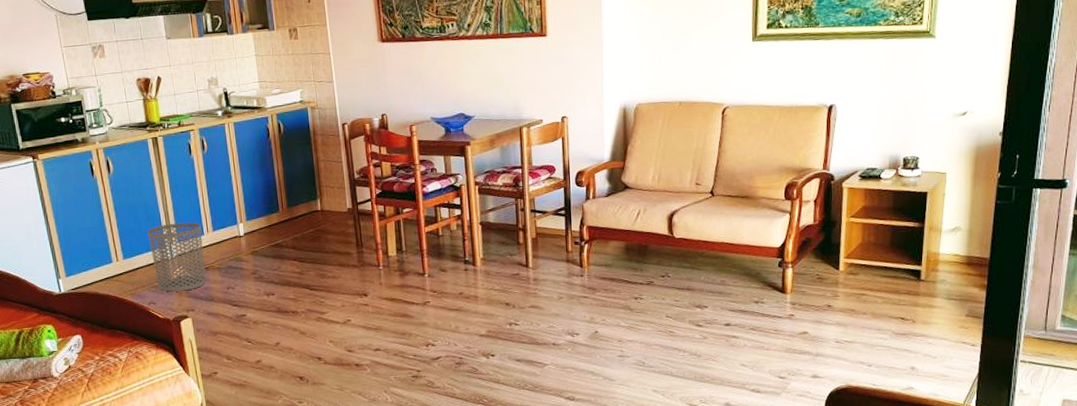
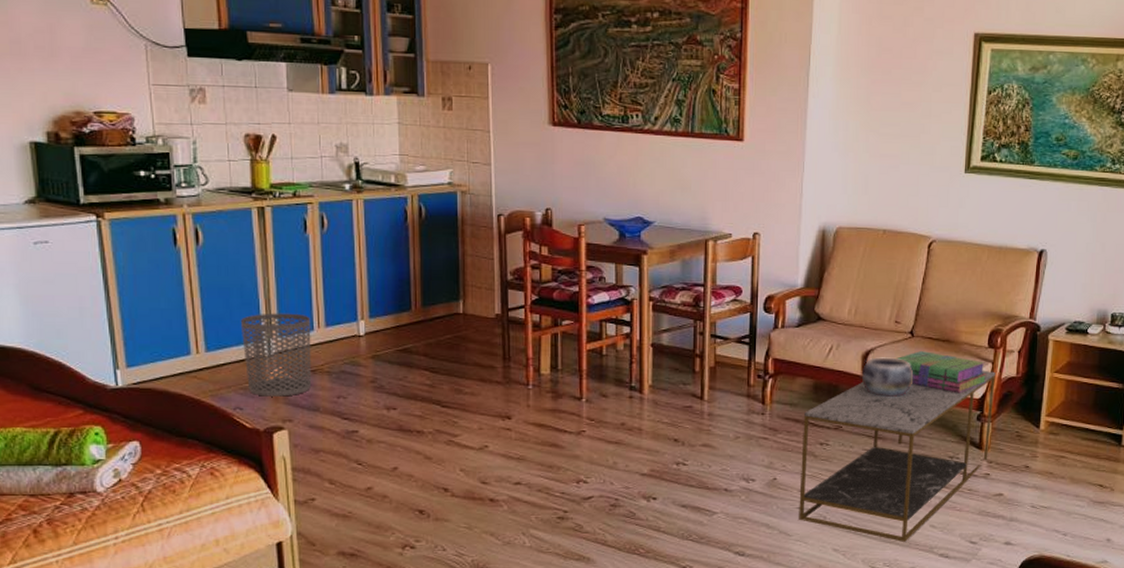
coffee table: none [618,220,794,381] -> present [799,370,996,542]
decorative bowl: none [668,215,717,252] -> present [861,356,914,397]
stack of books: none [698,208,785,244] -> present [896,351,987,393]

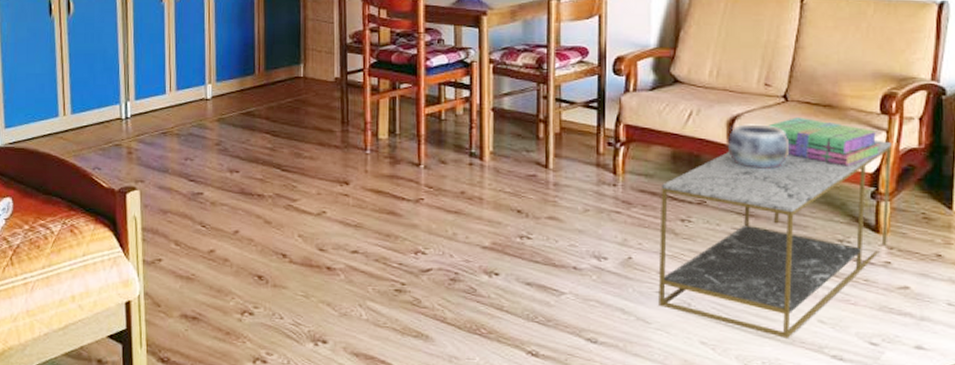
waste bin: present [240,313,312,397] -> none [102,77,164,158]

